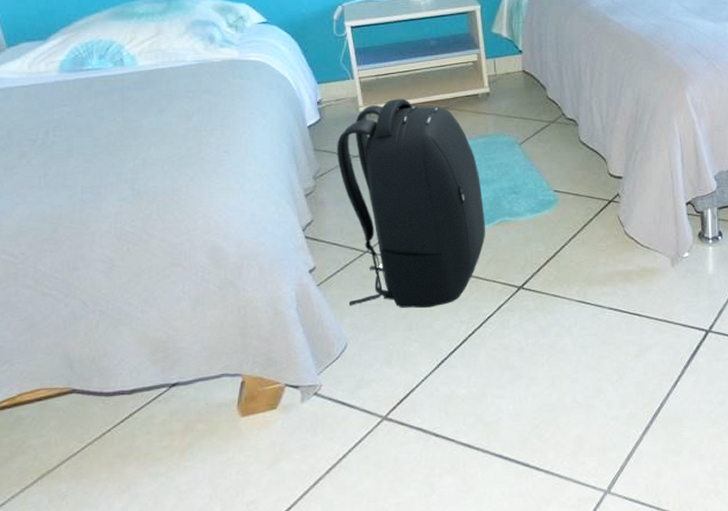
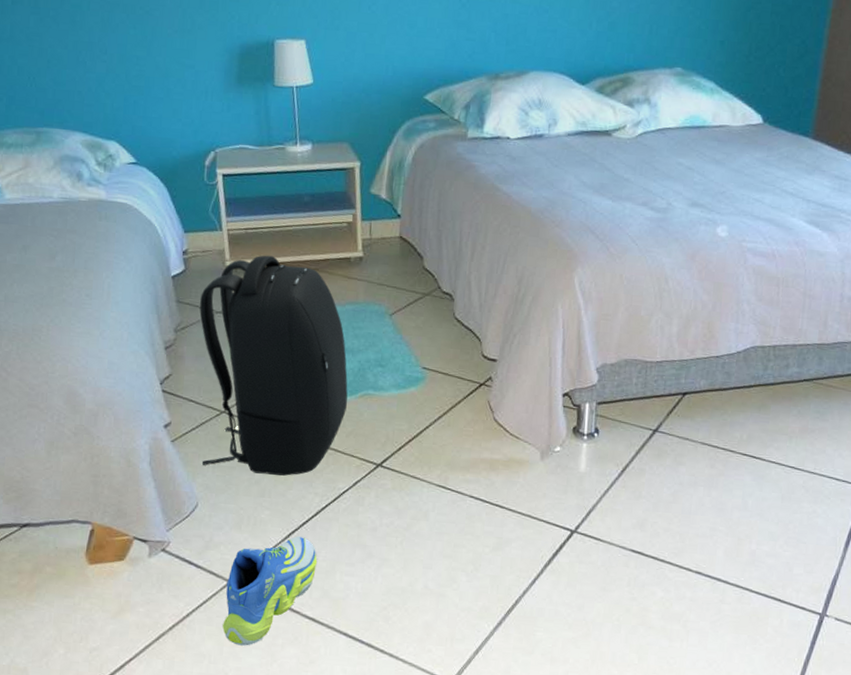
sneaker: none [380,364,469,481] -> present [222,535,318,646]

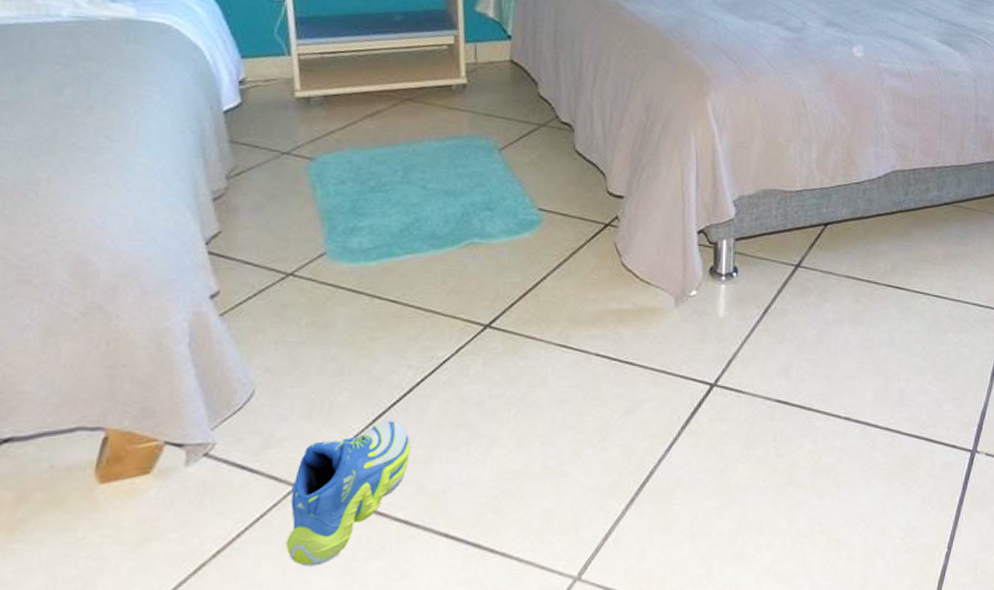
backpack: present [199,255,348,476] -> none [260,83,449,347]

